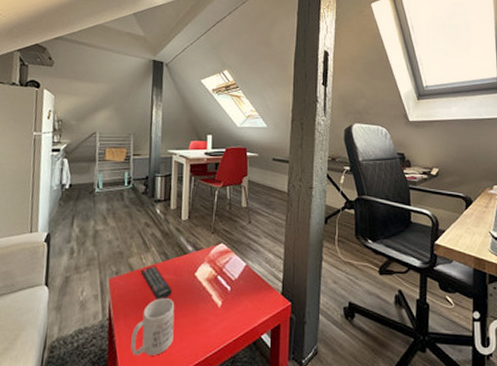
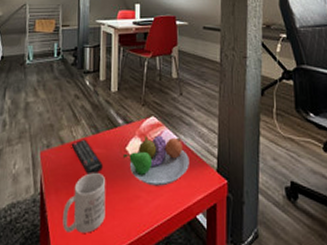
fruit bowl: none [191,261,256,309] -> present [122,135,189,186]

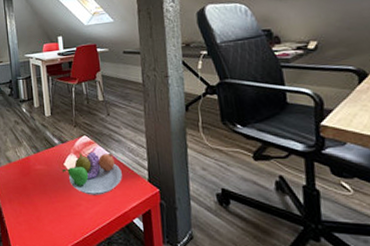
mug: present [62,173,106,233] -> none [17,186,53,235]
remote control: present [71,139,104,175] -> none [17,158,47,187]

